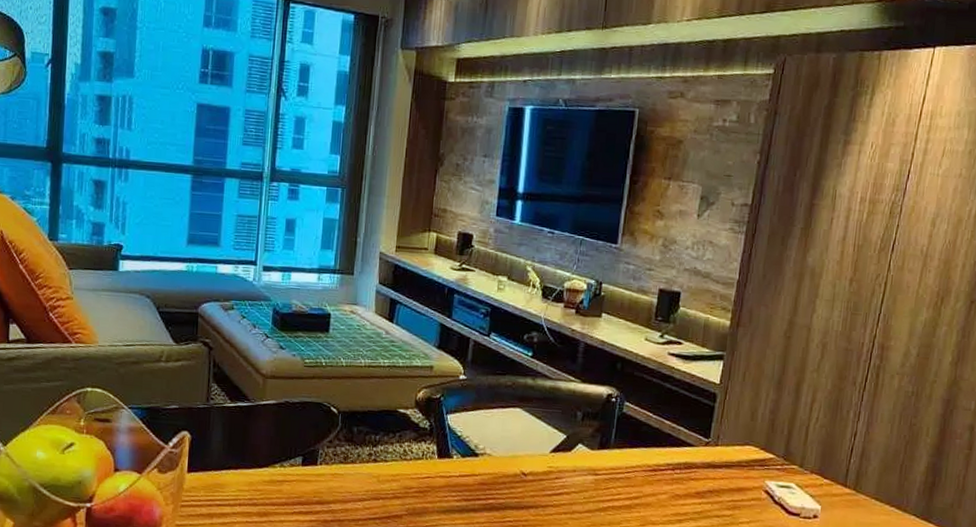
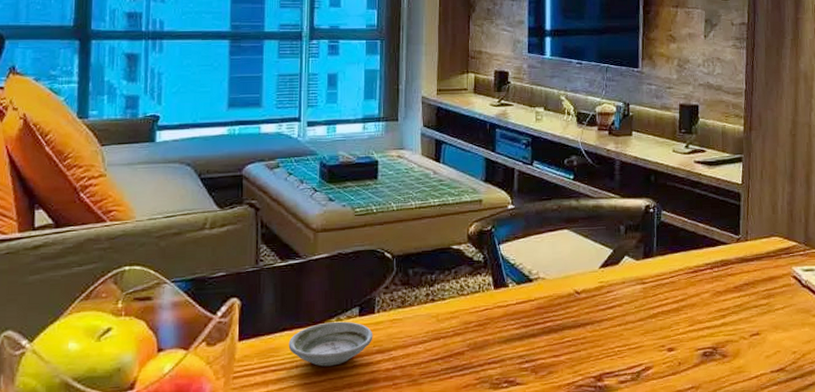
saucer: none [233,467,314,510] -> present [288,321,373,367]

